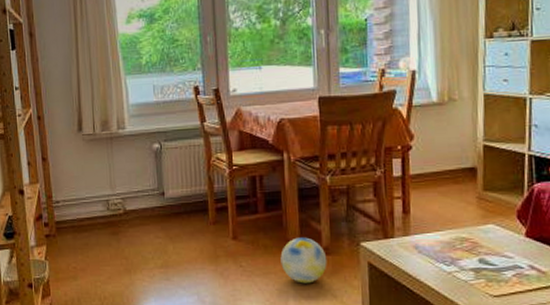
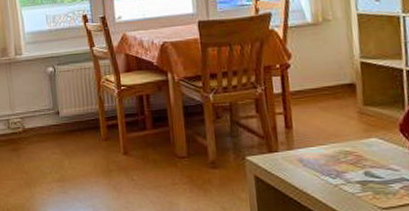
ball: present [280,237,327,284] -> none [169,152,215,196]

